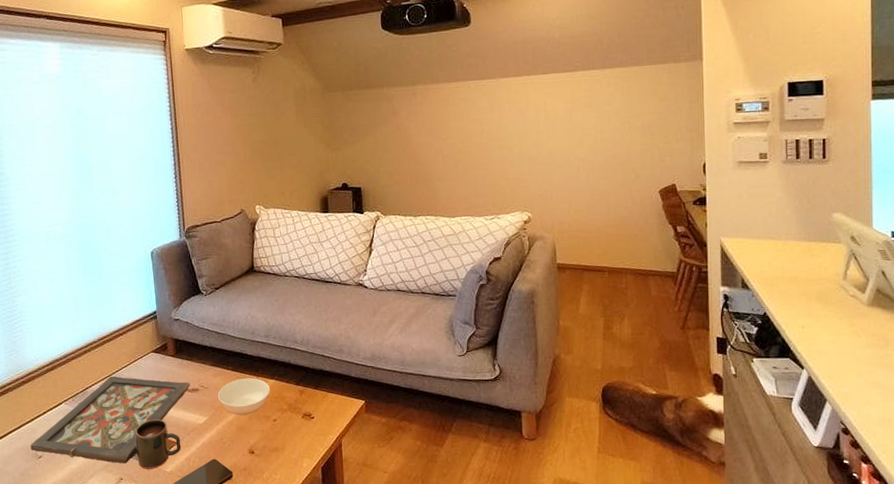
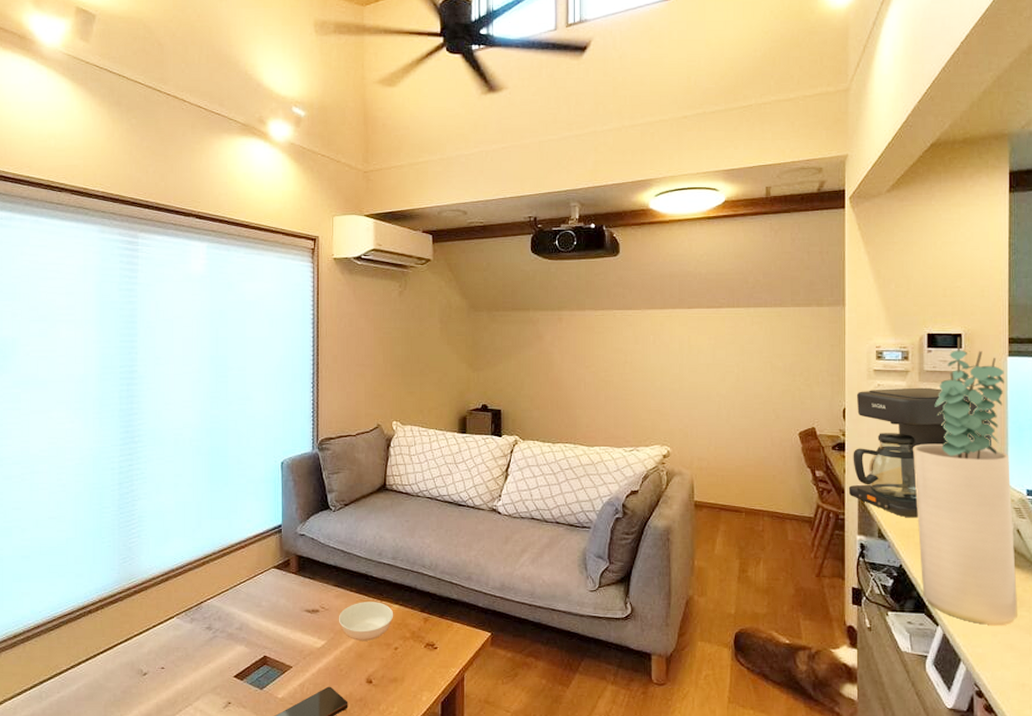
decorative tray: present [30,376,190,464] -> none [136,590,310,687]
mug: present [135,419,182,469] -> none [248,640,296,694]
coffee maker: none [710,136,856,267] -> present [848,387,993,518]
vase: none [775,83,884,365] -> present [913,337,1018,625]

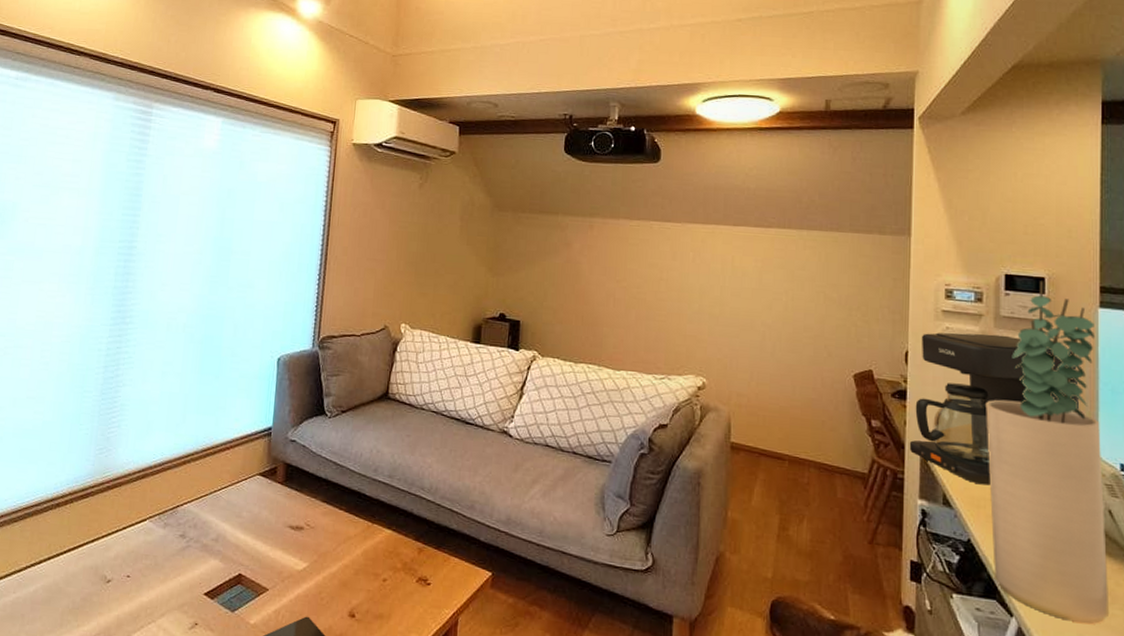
bowl: present [338,602,394,641] -> none [323,522,386,568]

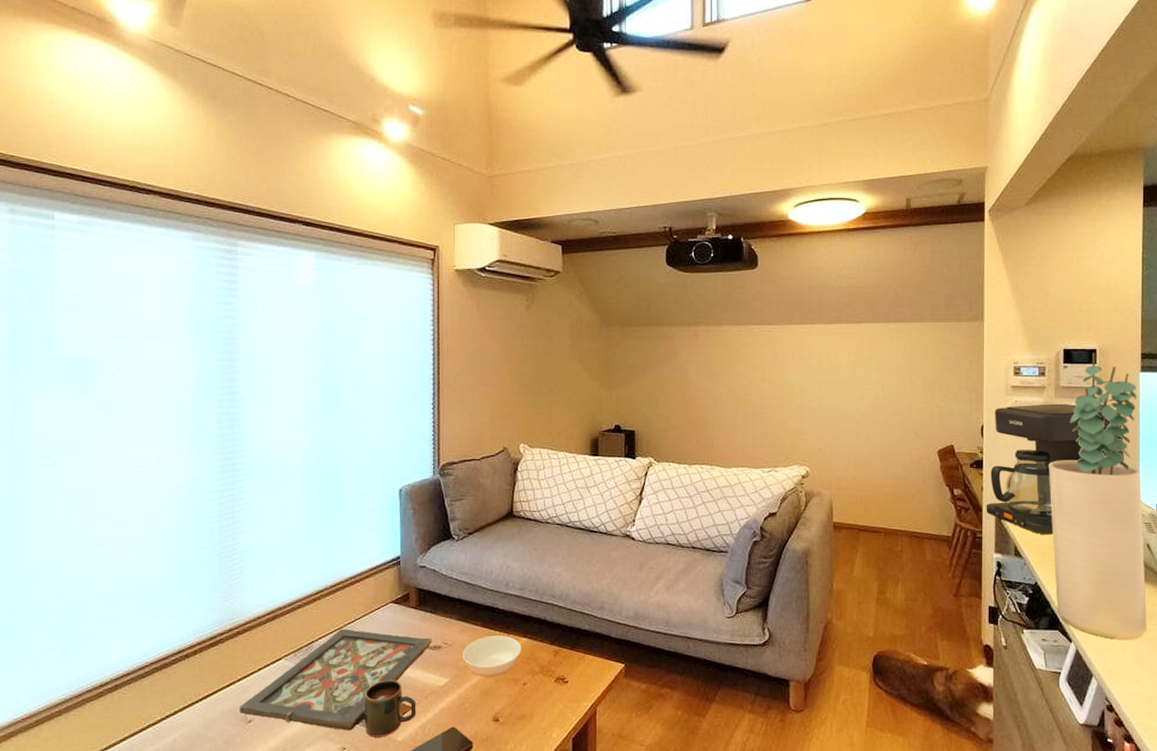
decorative tray: none [100,496,295,606] -> present [240,628,432,731]
mug: none [219,556,273,618] -> present [364,679,417,737]
bowl: none [323,522,386,568] -> present [462,635,522,677]

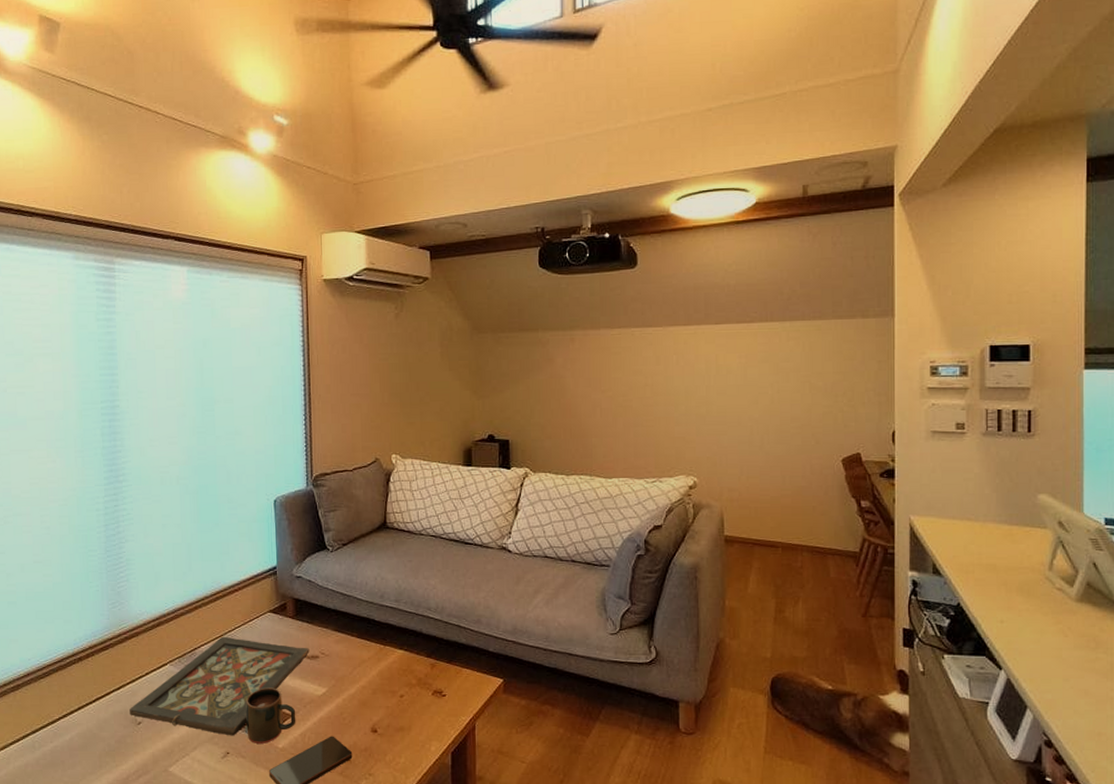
bowl: present [462,635,522,677] -> none [339,647,399,688]
coffee maker: present [986,403,1125,535] -> none [898,406,1065,552]
vase: present [1049,352,1148,640] -> none [973,348,1094,668]

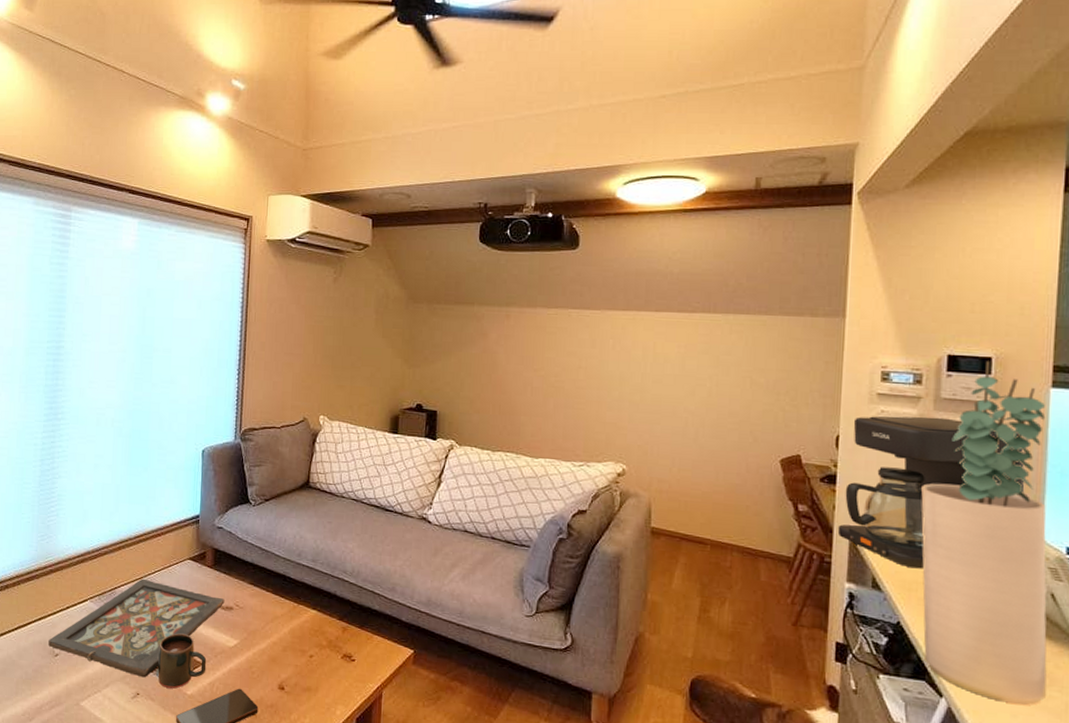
coffee maker: none [898,406,1065,552] -> present [837,416,1025,569]
vase: none [973,348,1094,668] -> present [921,361,1047,705]

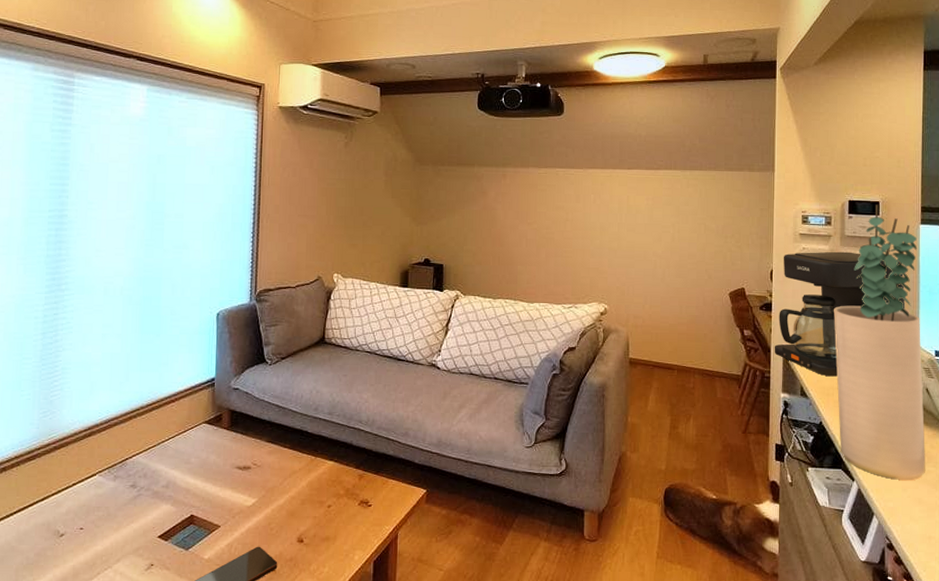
decorative tray: present [48,578,225,678] -> none [52,446,242,548]
mug: present [158,633,207,689] -> none [173,498,224,555]

